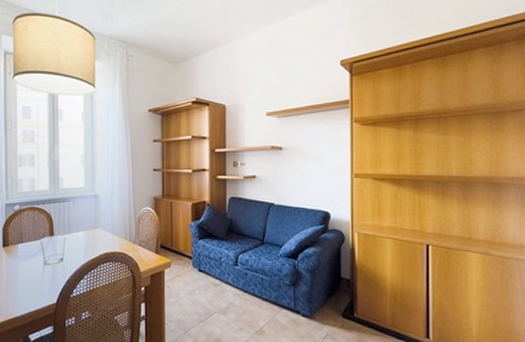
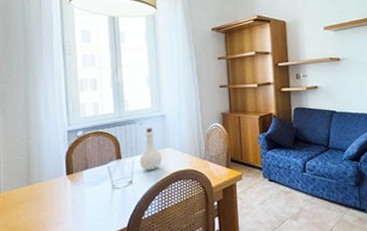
bottle: none [71,207,92,249] -> present [139,128,162,170]

